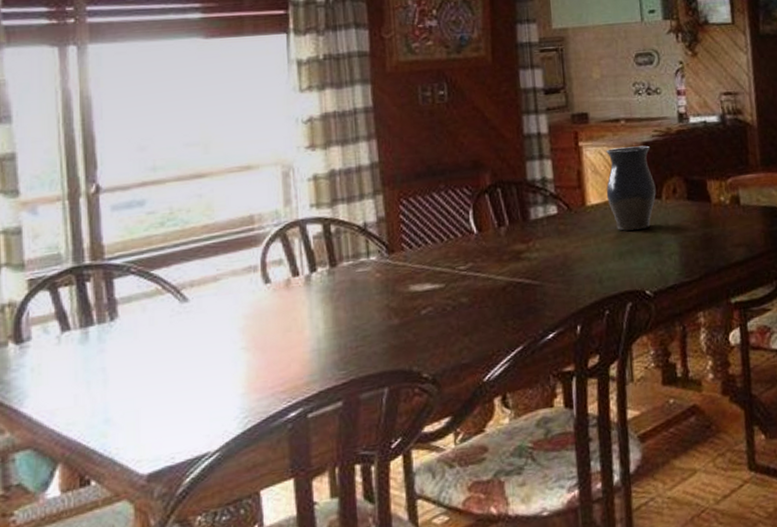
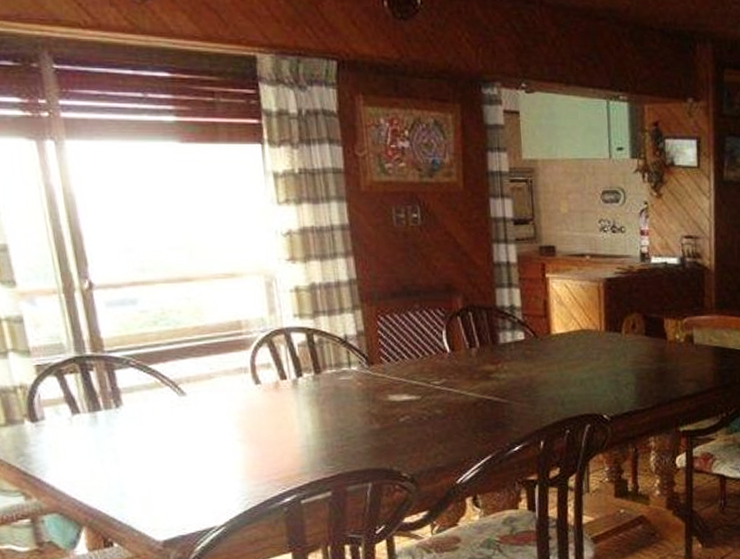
vase: present [606,145,657,231] -> none [570,281,617,360]

